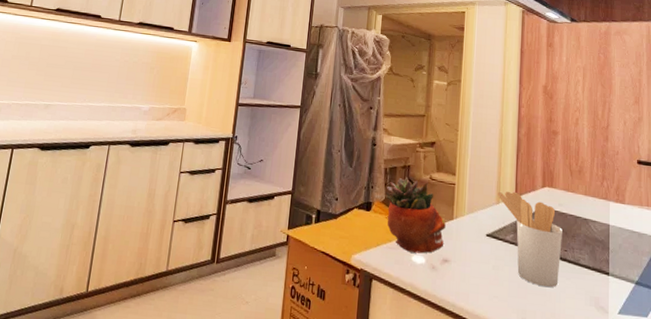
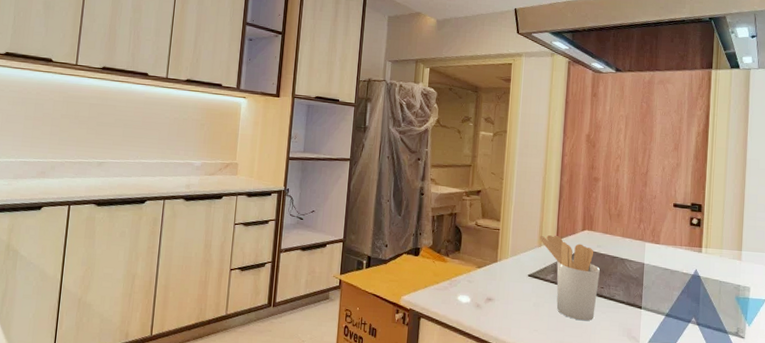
succulent planter: present [384,176,446,254] -> none [432,223,490,294]

